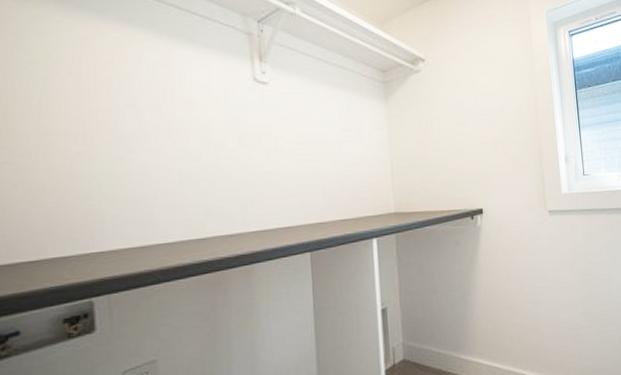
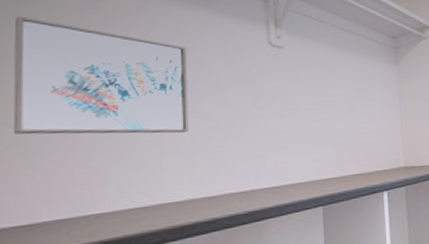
wall art: none [15,55,178,174] -> present [13,16,189,135]

